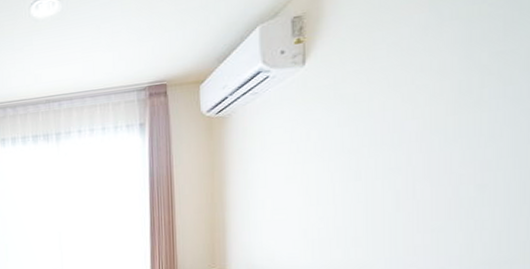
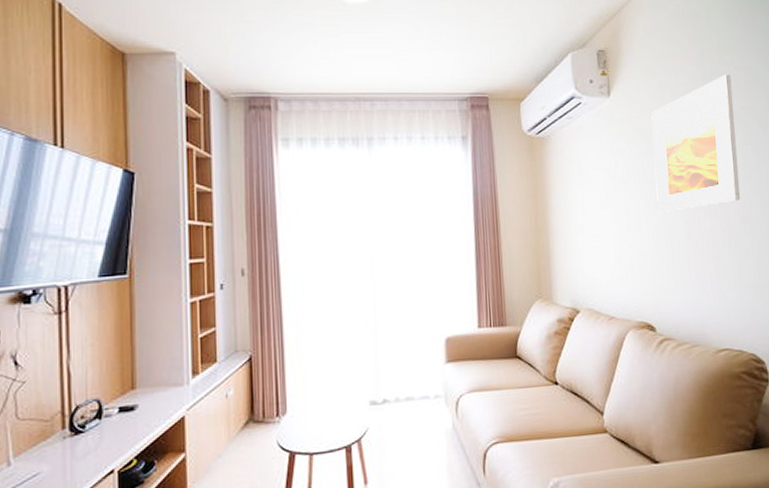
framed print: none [357,15,482,183] -> present [651,74,741,212]

